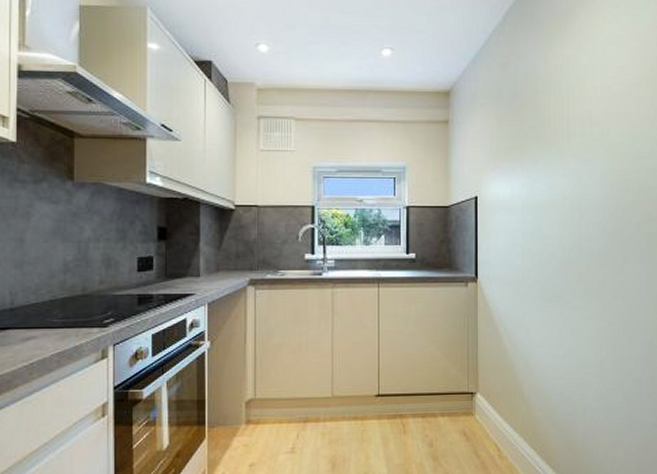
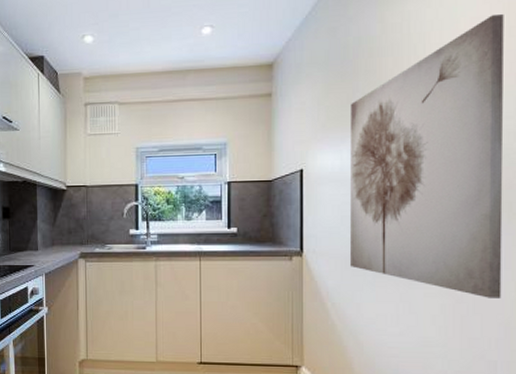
wall art: none [519,65,645,320] -> present [349,13,504,298]

